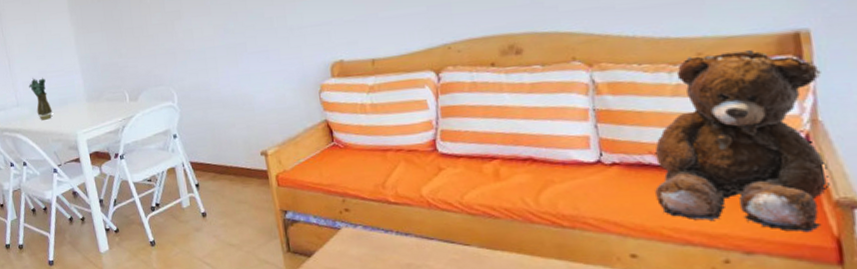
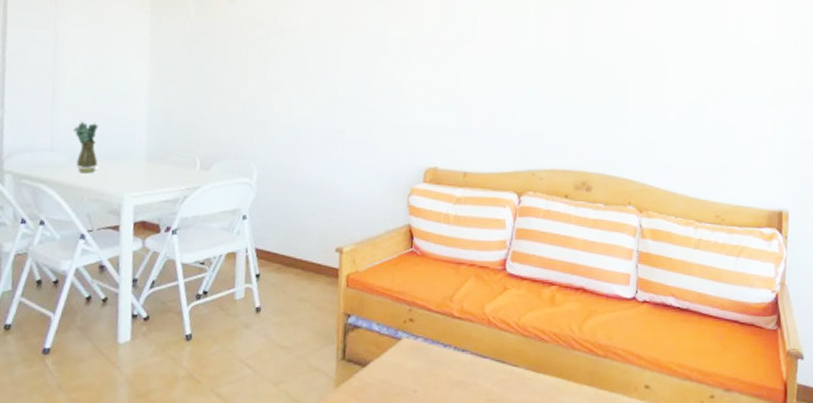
teddy bear: present [654,50,830,233] -> none [671,217,791,376]

